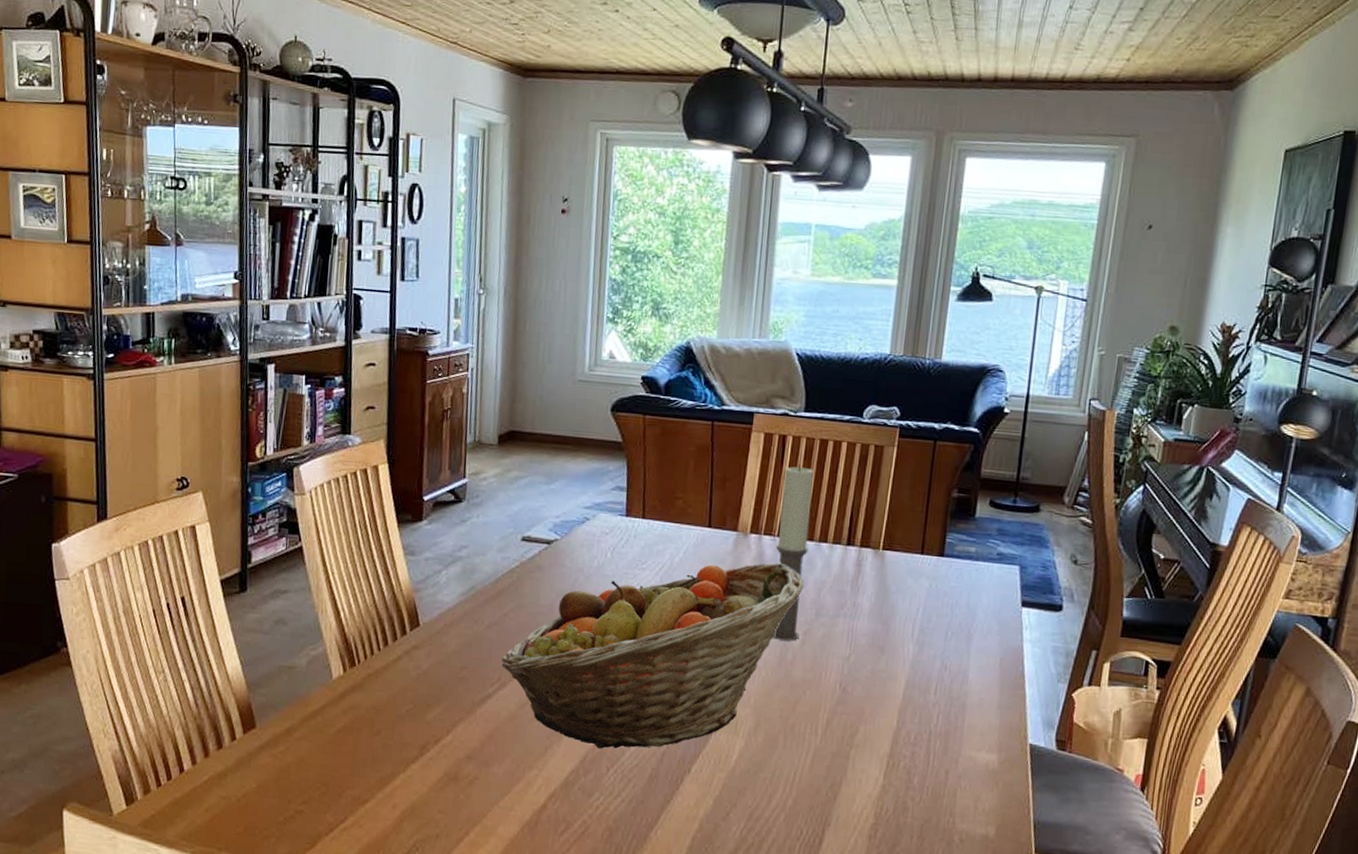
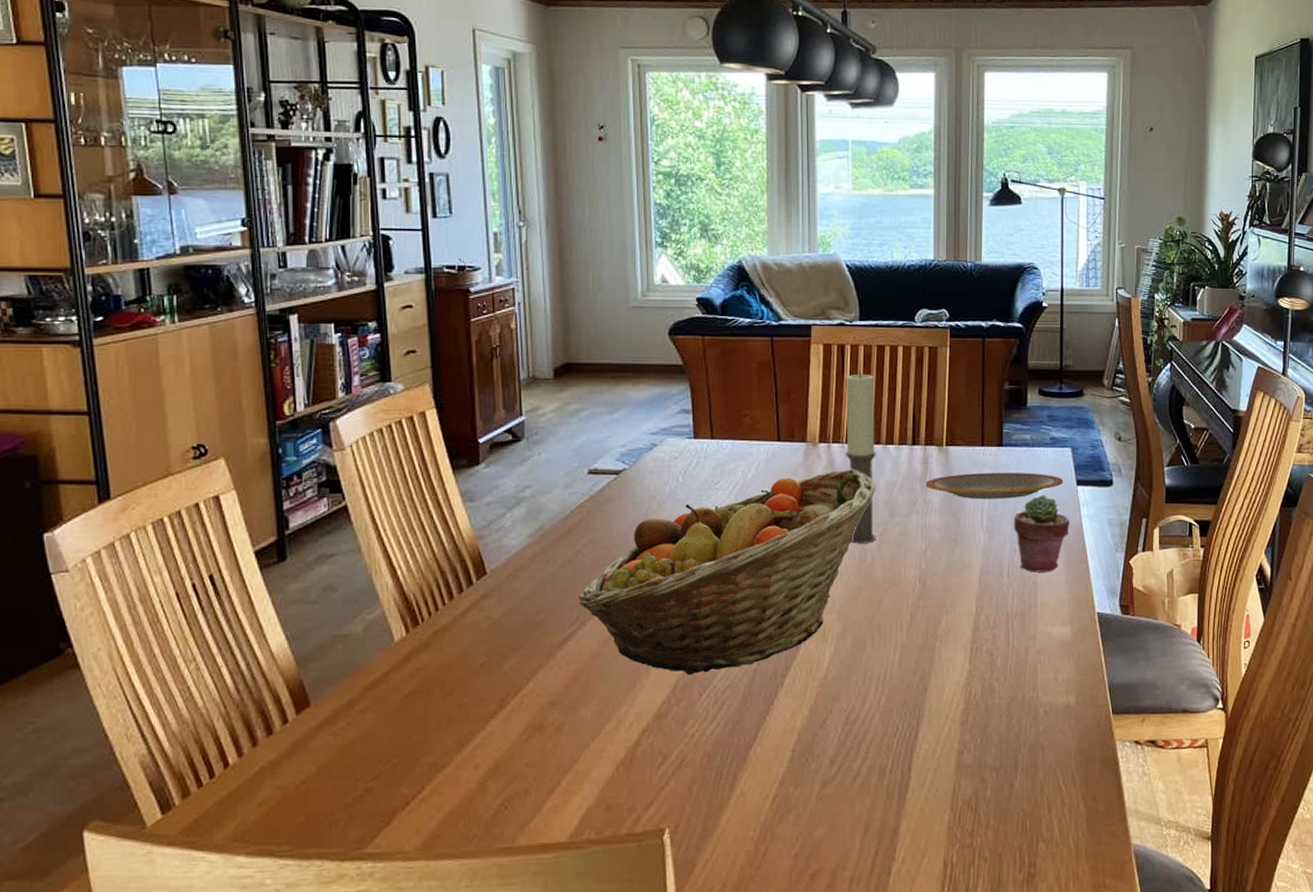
plate: none [856,580,1007,613] -> present [925,472,1064,500]
potted succulent: none [946,612,1010,695] -> present [1013,495,1070,573]

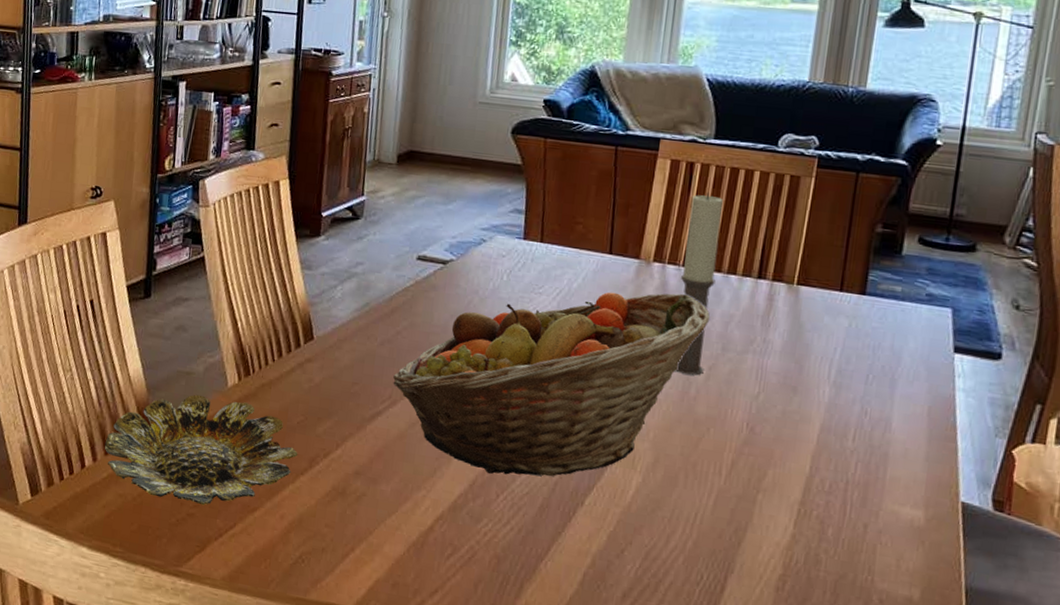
bowl: none [250,655,486,780] -> present [104,394,298,506]
plate: present [925,472,1064,500] -> none [767,317,938,355]
potted succulent: present [1013,495,1070,573] -> none [867,356,940,445]

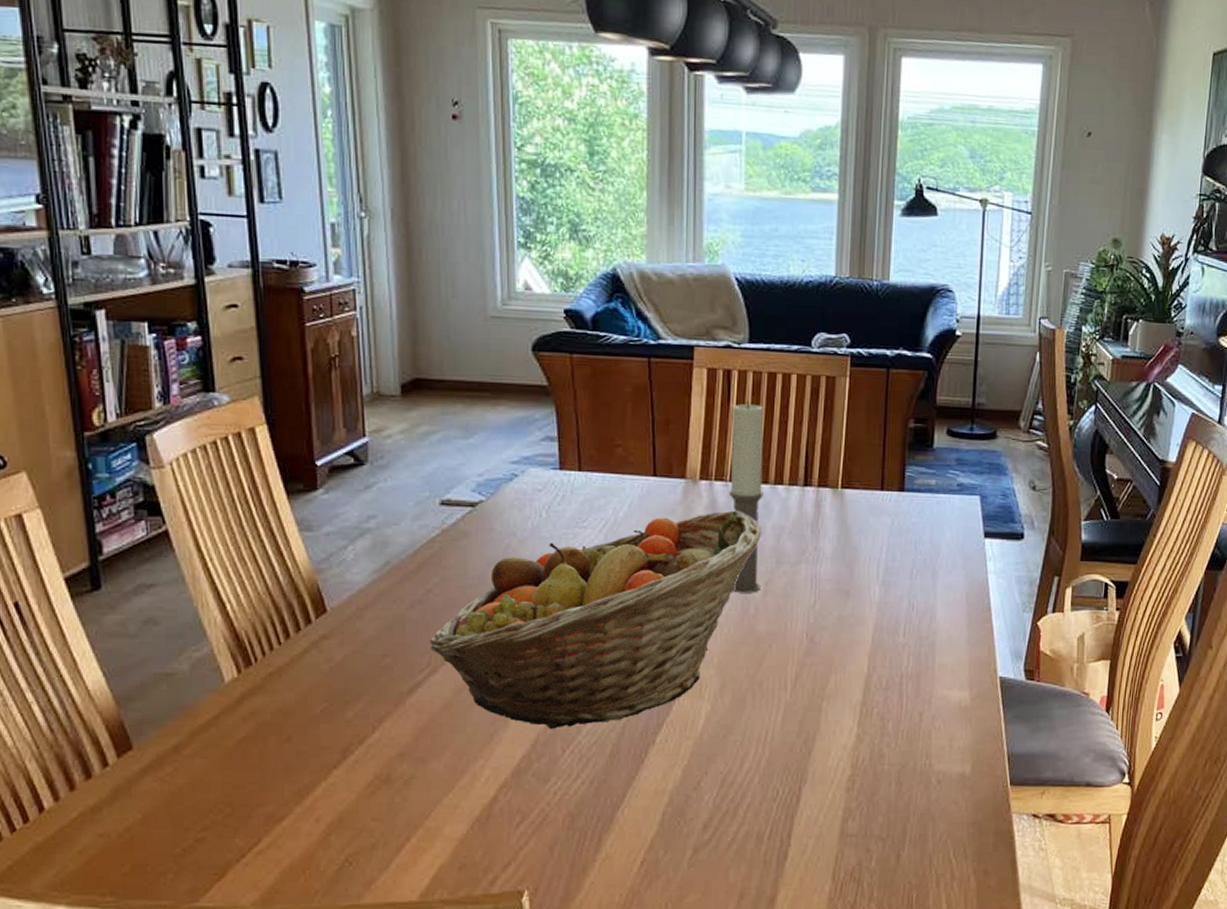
bowl: present [104,394,298,506] -> none [67,698,327,828]

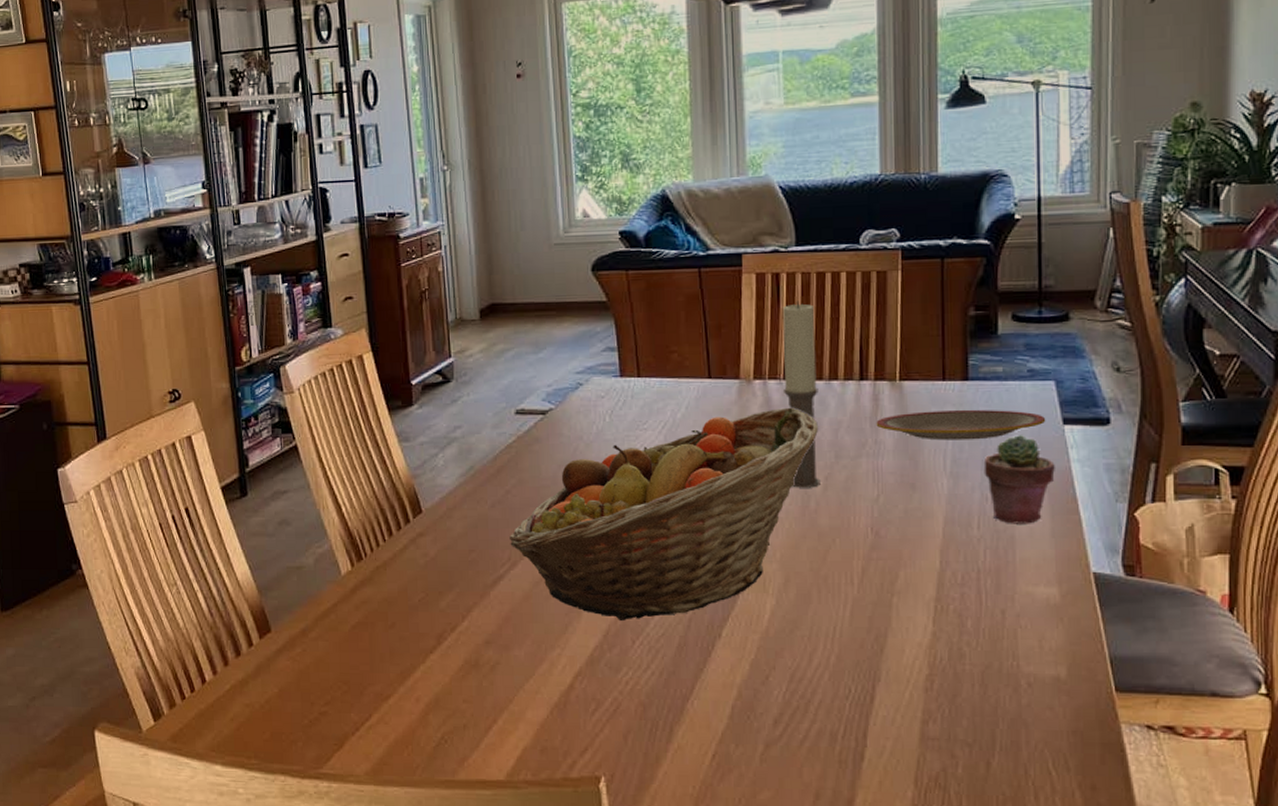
plate: none [816,519,970,550] -> present [876,409,1046,441]
potted succulent: none [912,546,974,632] -> present [983,435,1055,524]

